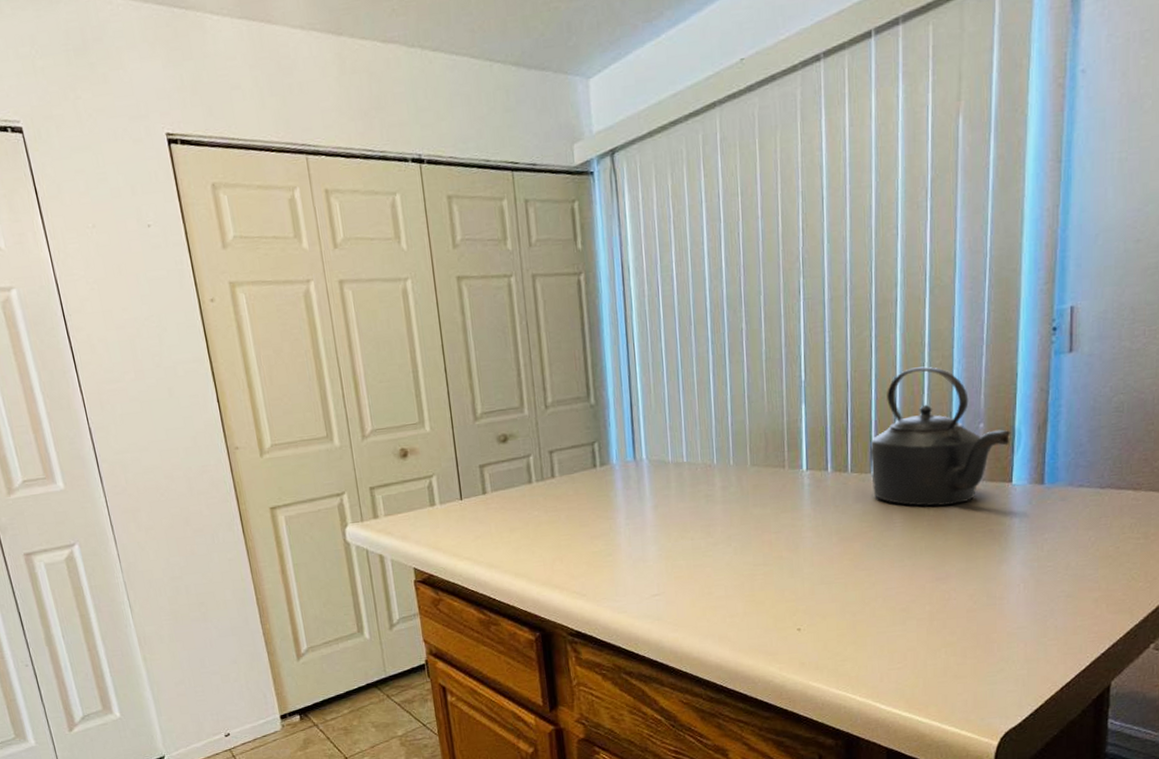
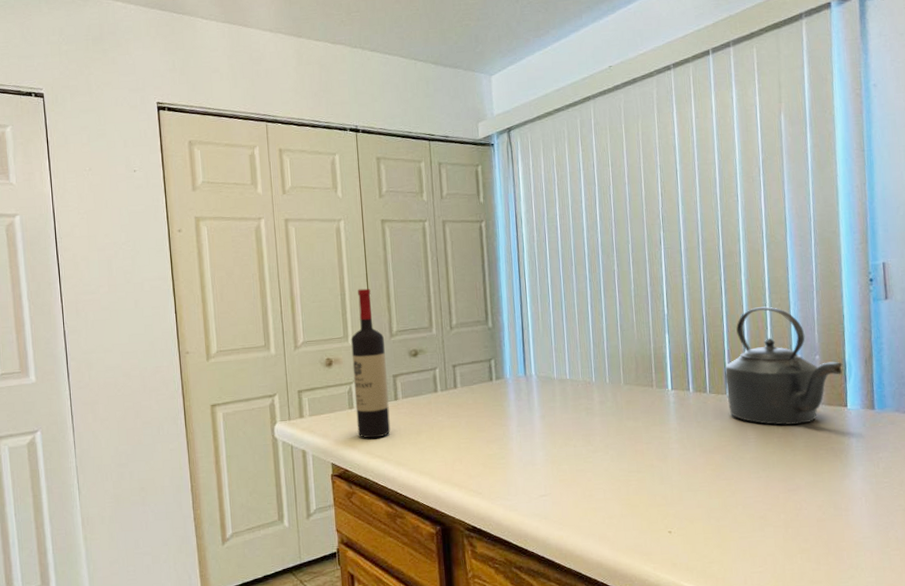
wine bottle: none [427,362,480,539] -> present [351,288,391,439]

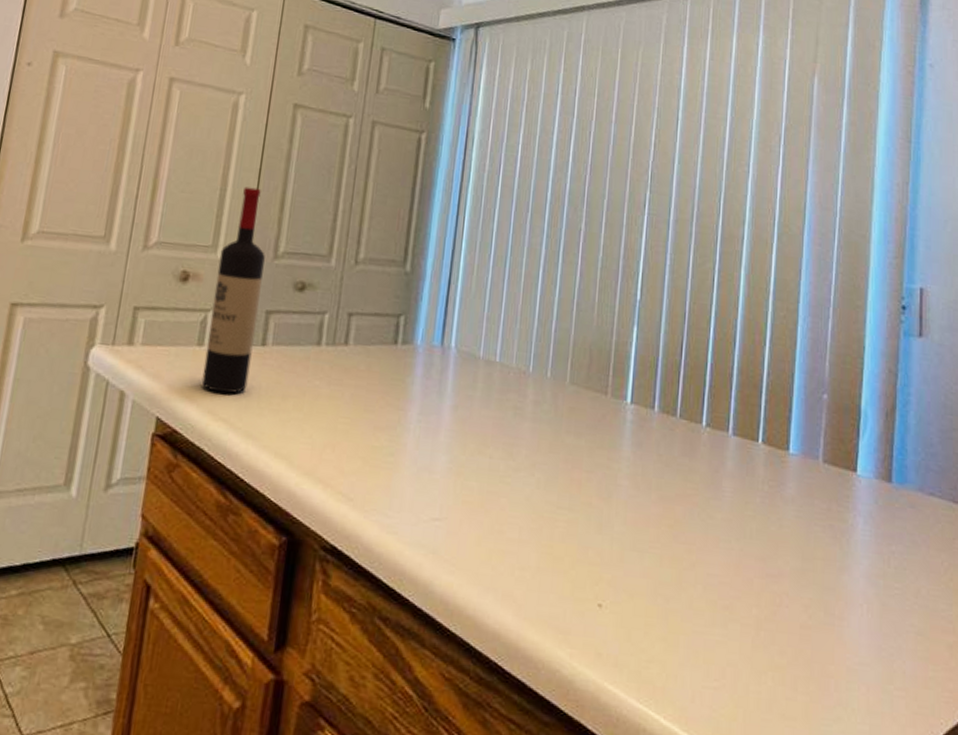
kettle: present [724,306,843,426] -> none [701,314,857,485]

